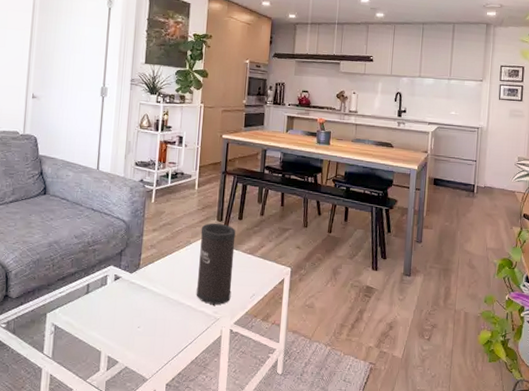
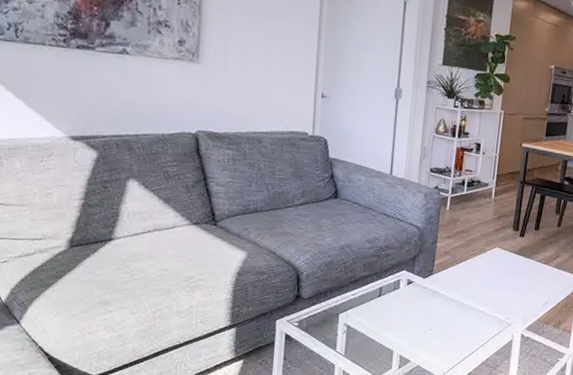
speaker: present [196,223,236,305] -> none [489,232,532,311]

